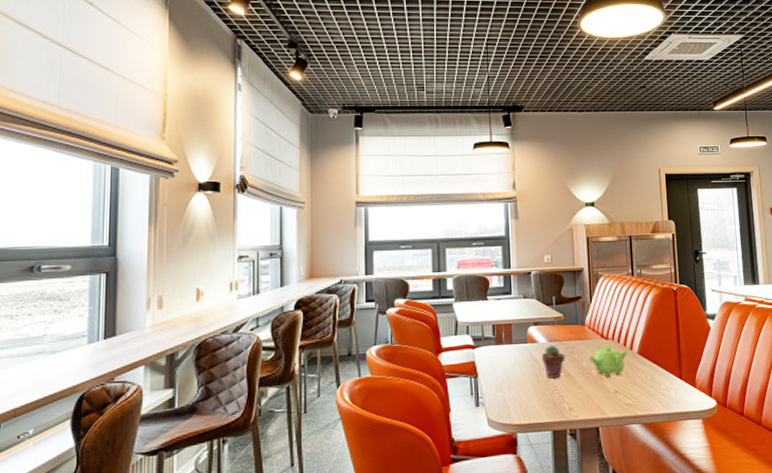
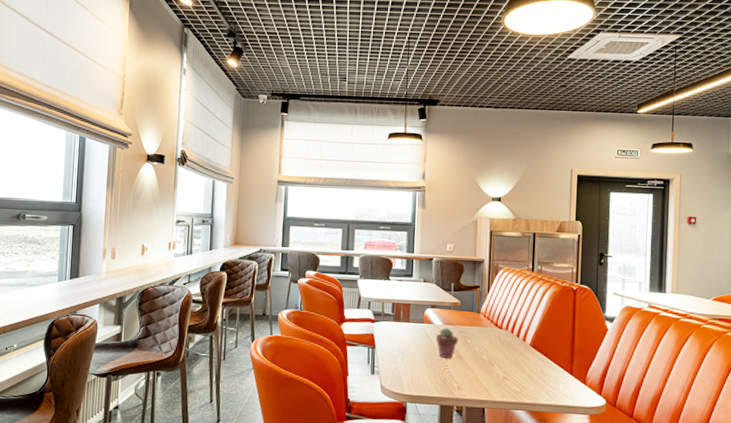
teapot: present [588,345,628,377] -> none [481,332,520,364]

